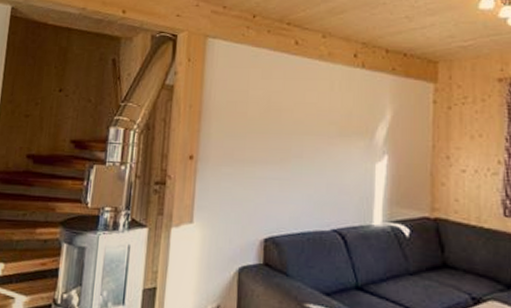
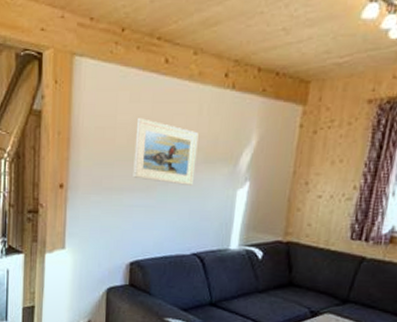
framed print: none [266,93,332,158] -> present [133,118,199,185]

